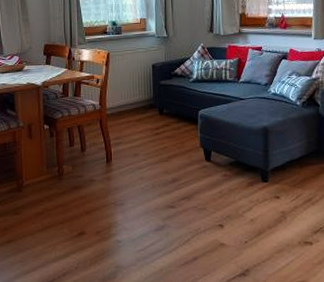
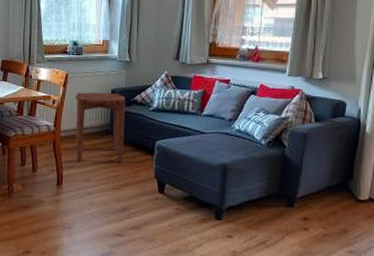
side table: none [118,67,169,138] -> present [75,92,126,162]

